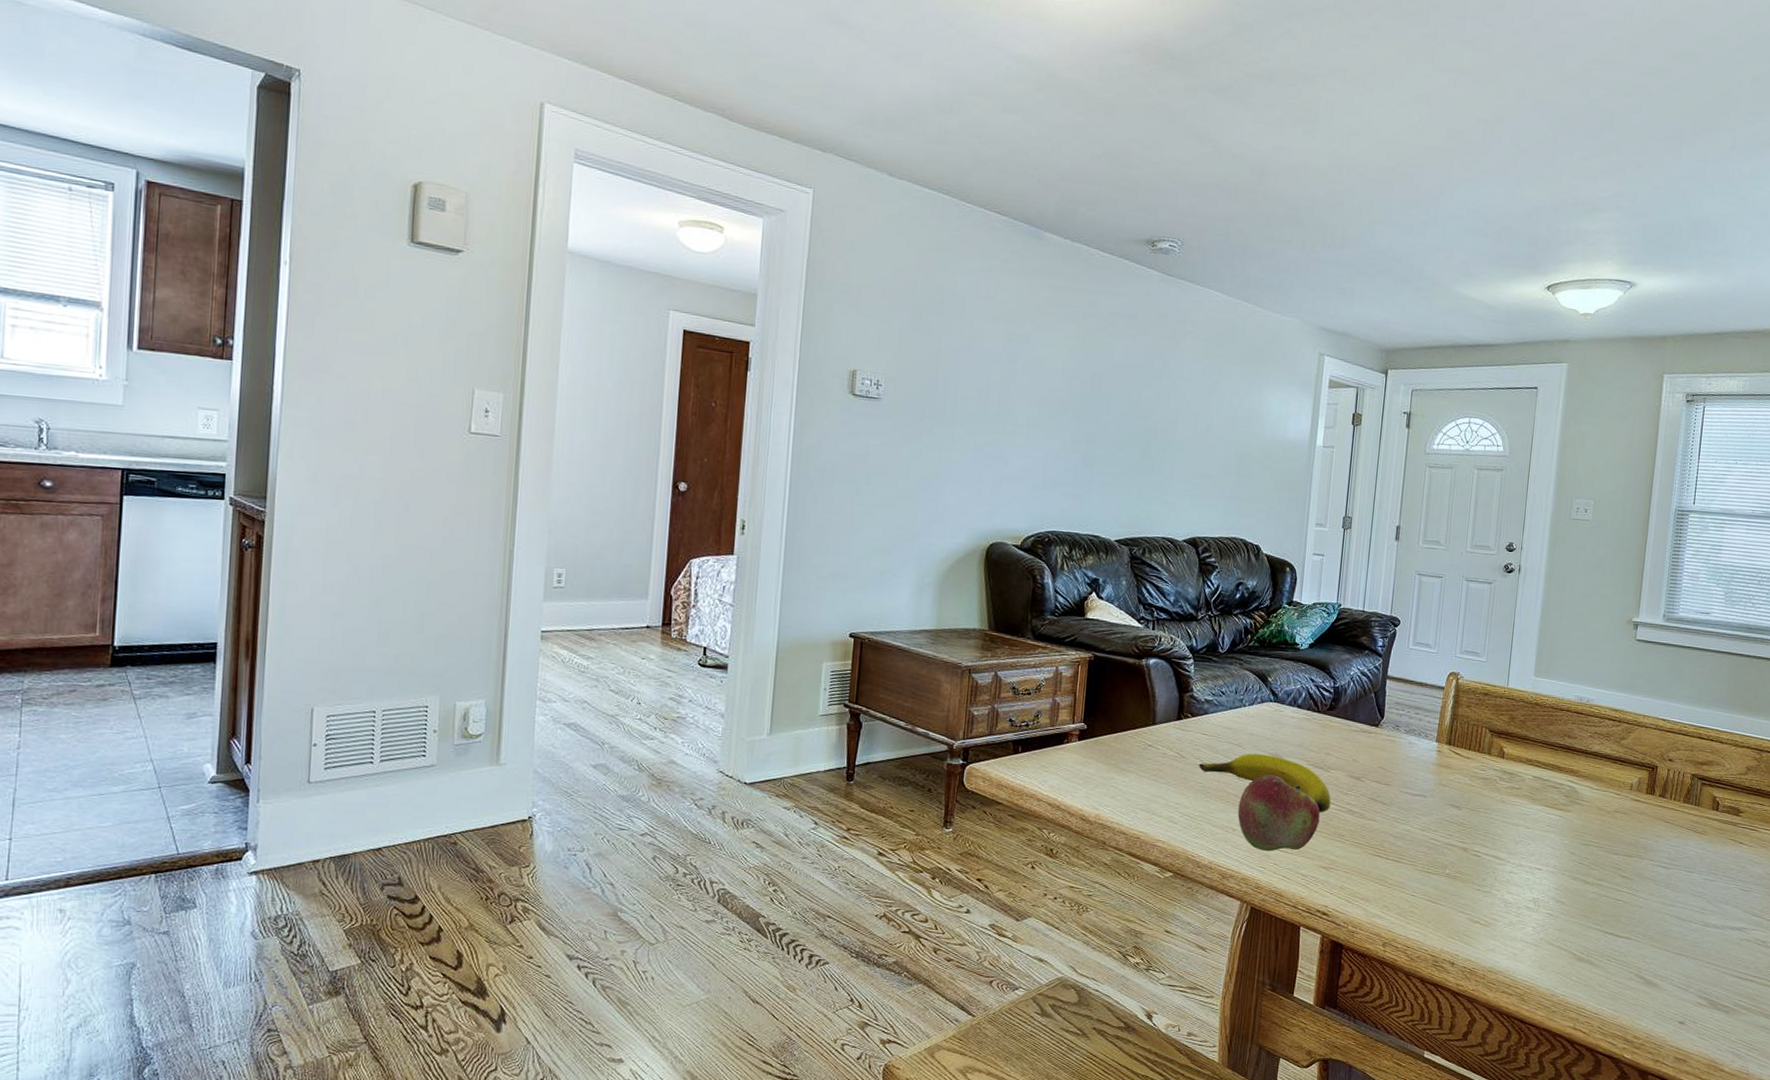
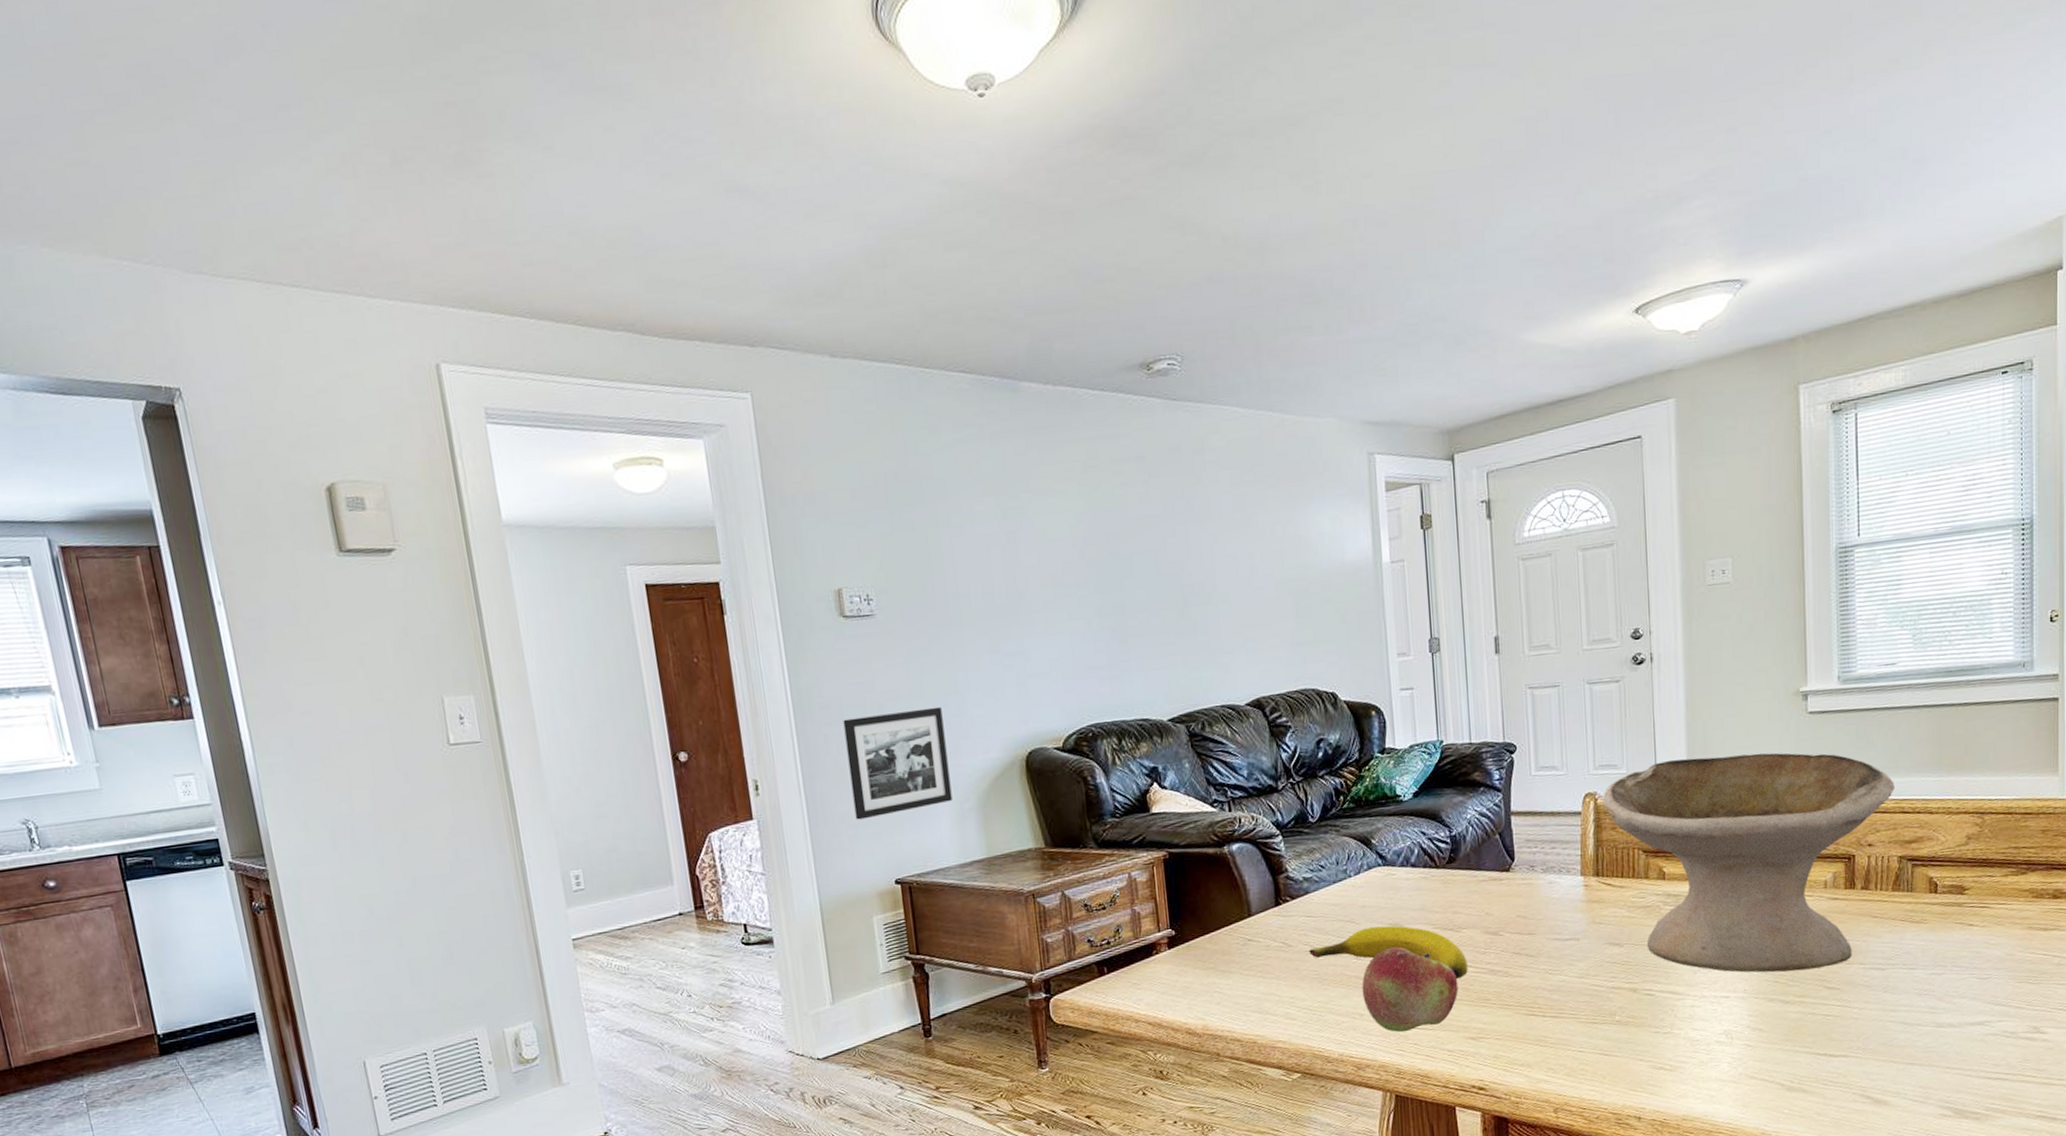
picture frame: none [826,483,922,575] -> present [843,706,953,820]
bowl: none [1463,657,1696,858] -> present [1603,752,1895,973]

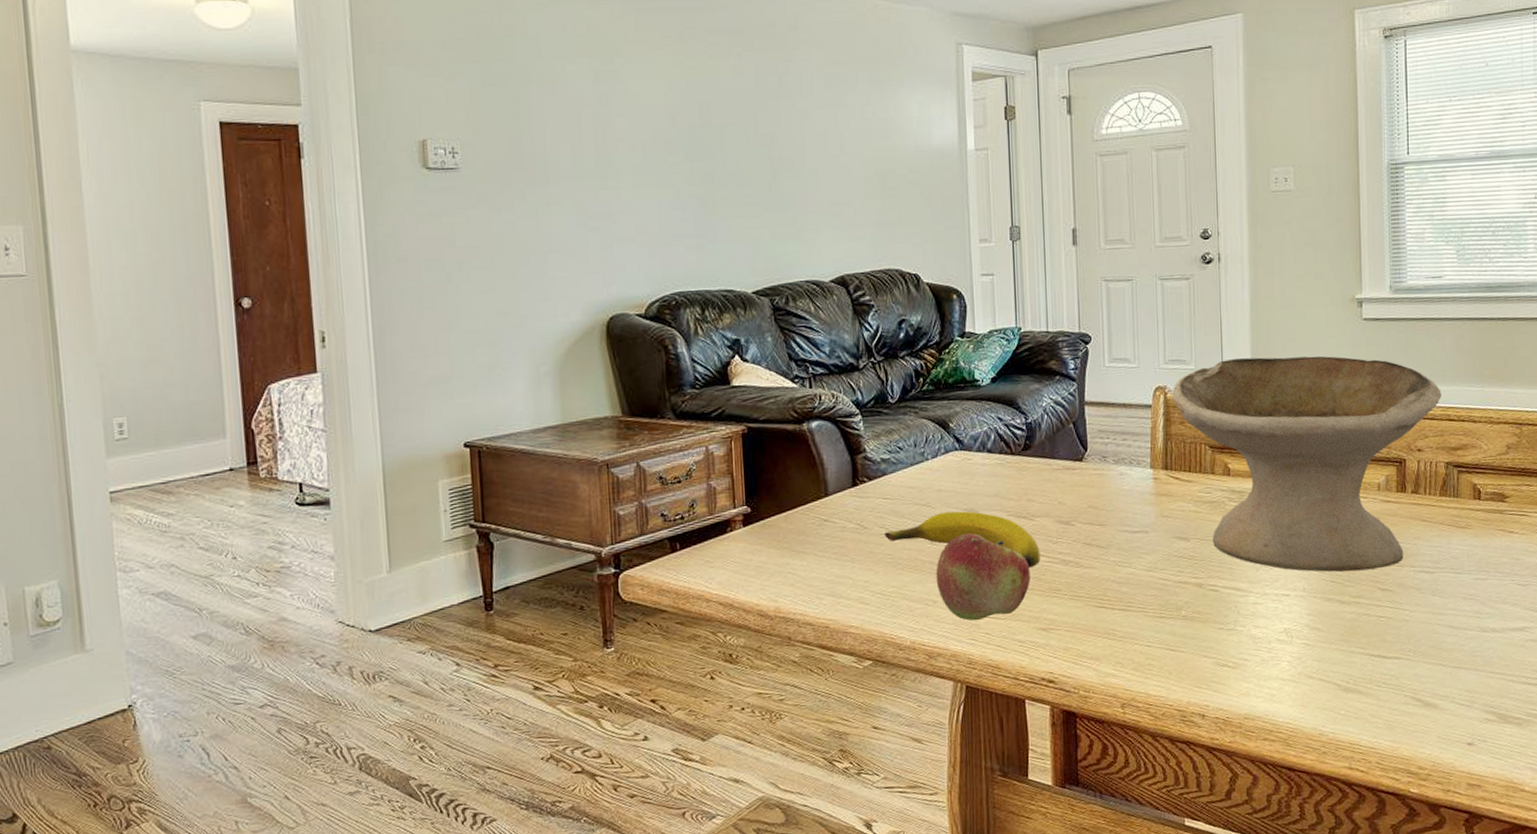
picture frame: present [843,706,953,820] -> none [419,266,529,379]

